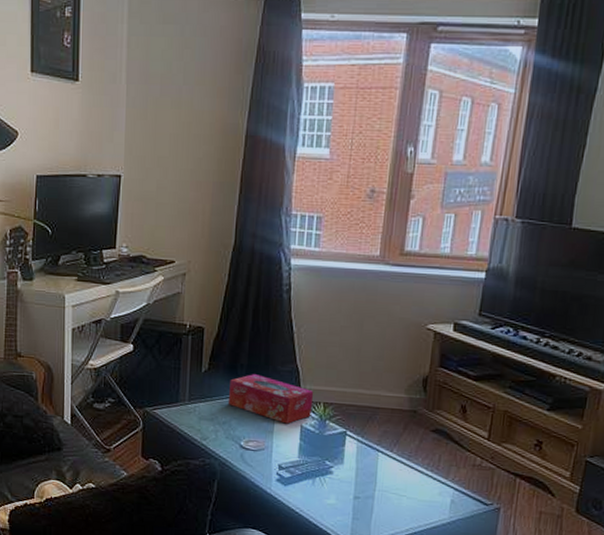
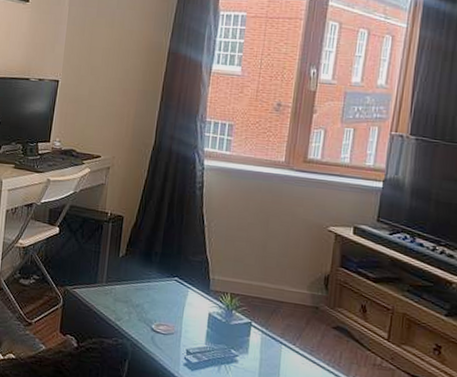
tissue box: present [227,374,314,424] -> none [141,262,222,311]

